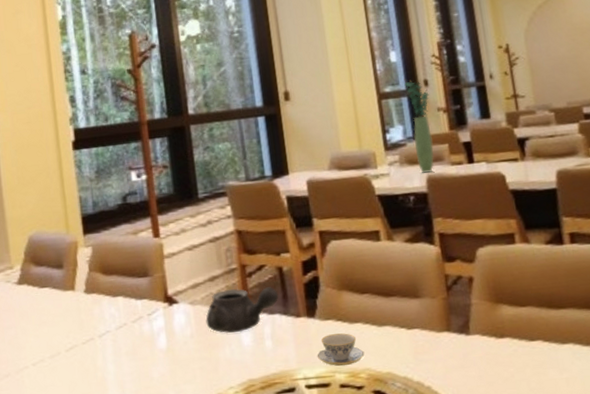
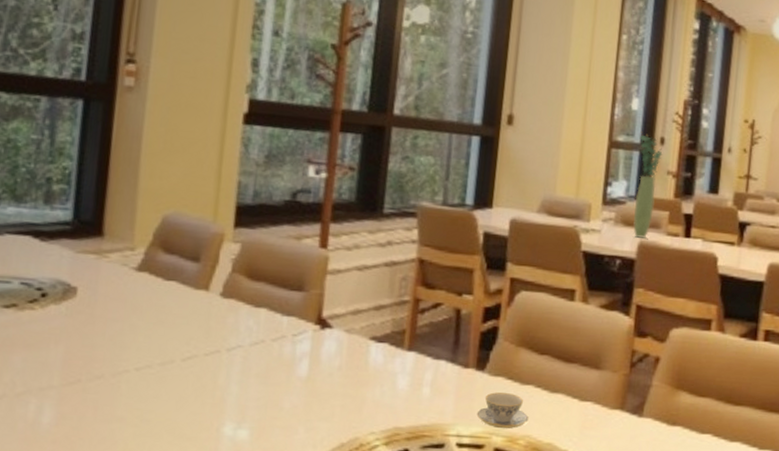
teapot: present [205,287,279,333] -> none [359,323,450,374]

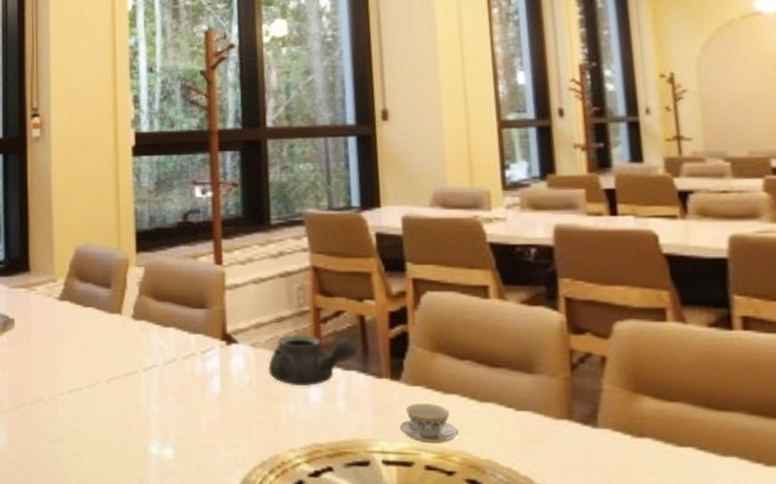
teapot: none [359,323,450,374] -> present [268,335,358,387]
vase: present [633,132,663,238] -> none [533,106,566,222]

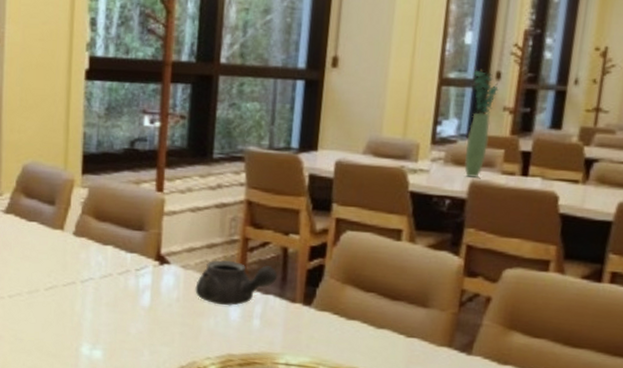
teacup: present [399,403,459,444] -> none [304,326,355,361]
vase: none [533,106,566,222] -> present [464,67,499,178]

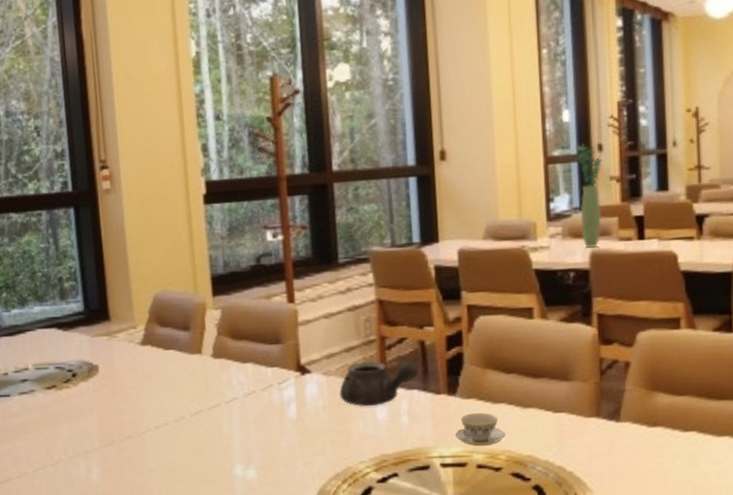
teacup: none [304,326,355,361] -> present [455,413,506,447]

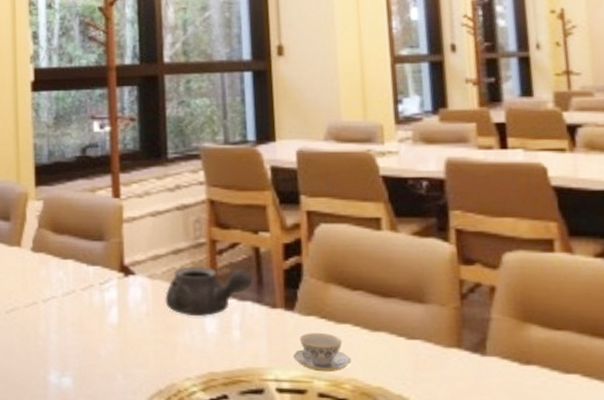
vase: present [575,142,603,248] -> none [425,41,458,155]

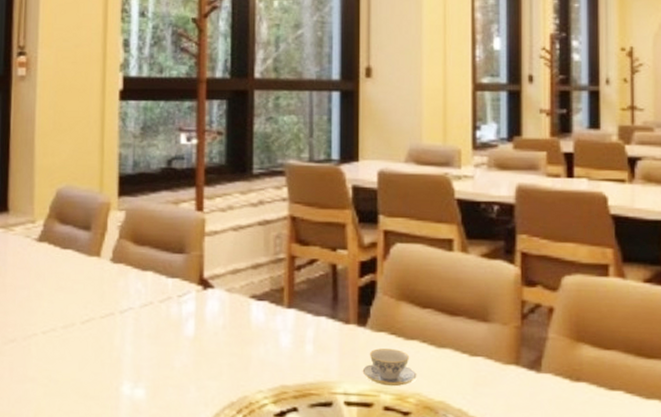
teapot: present [165,266,253,317] -> none [242,281,329,331]

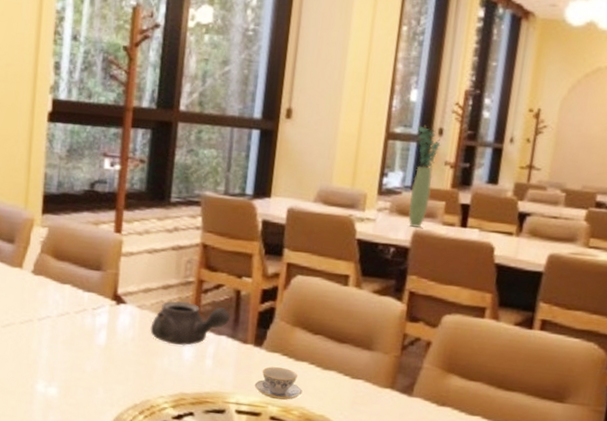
teapot: none [242,281,329,331] -> present [150,301,231,346]
vase: none [505,71,533,181] -> present [408,123,441,228]

